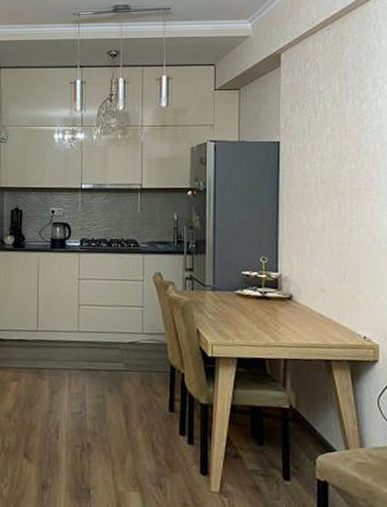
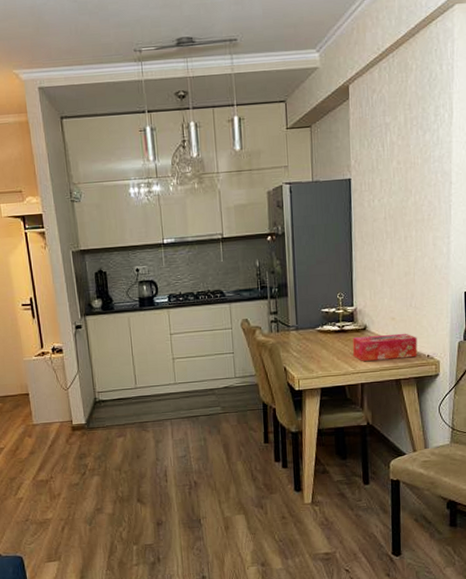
tissue box: none [276,306,352,337] -> present [353,333,418,361]

